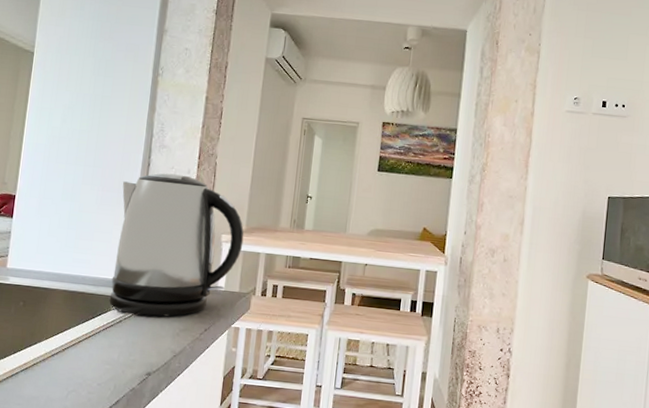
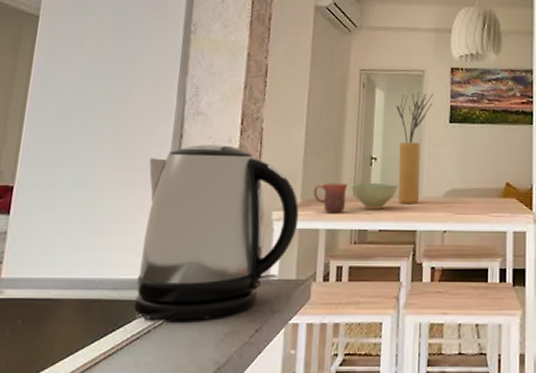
mug: none [256,214,287,241] -> present [313,182,349,214]
bowl: none [289,216,329,241] -> present [351,182,398,209]
vase: none [327,141,366,239] -> present [396,92,434,204]

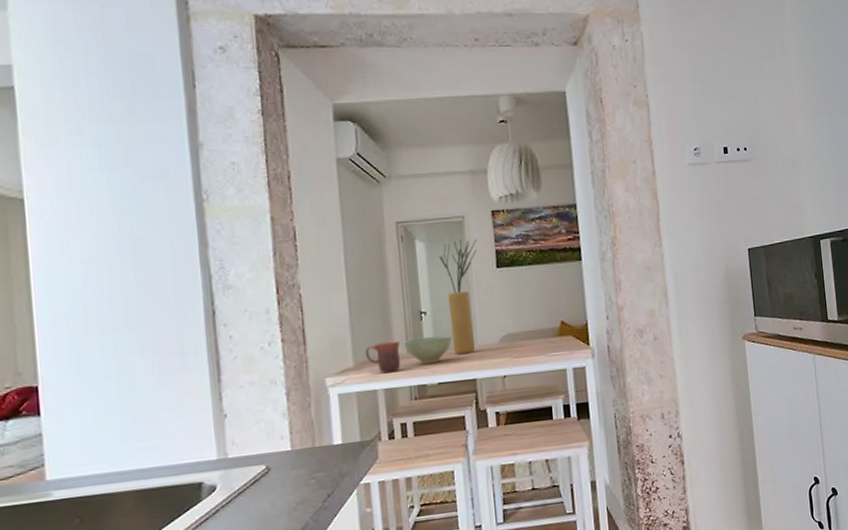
kettle: present [134,144,299,320] -> none [184,316,355,499]

